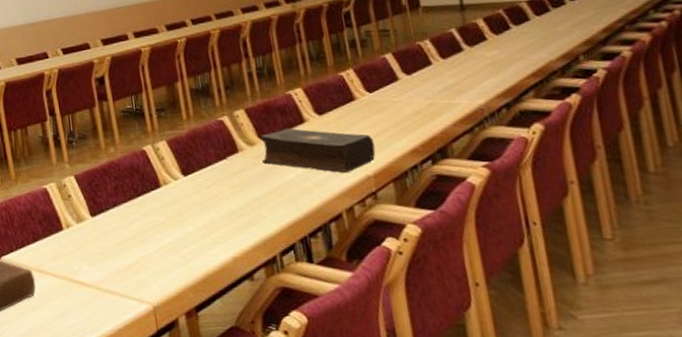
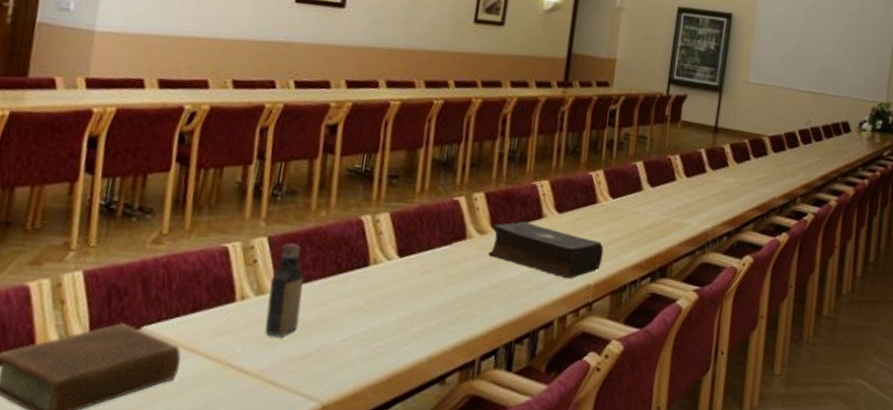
bottle: none [86,177,116,255] -> present [264,242,304,338]

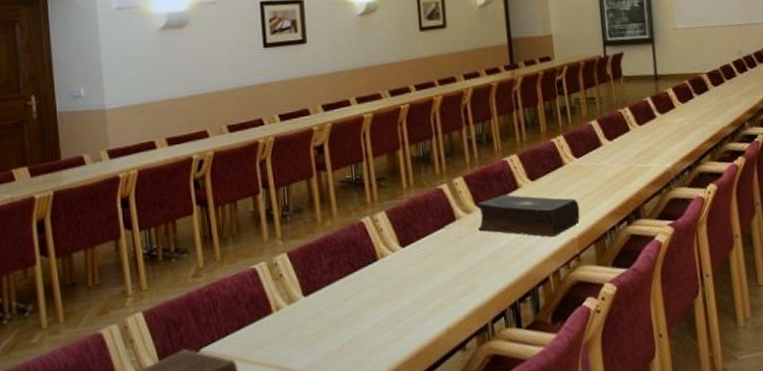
bottle: present [264,242,304,338] -> none [298,253,330,337]

